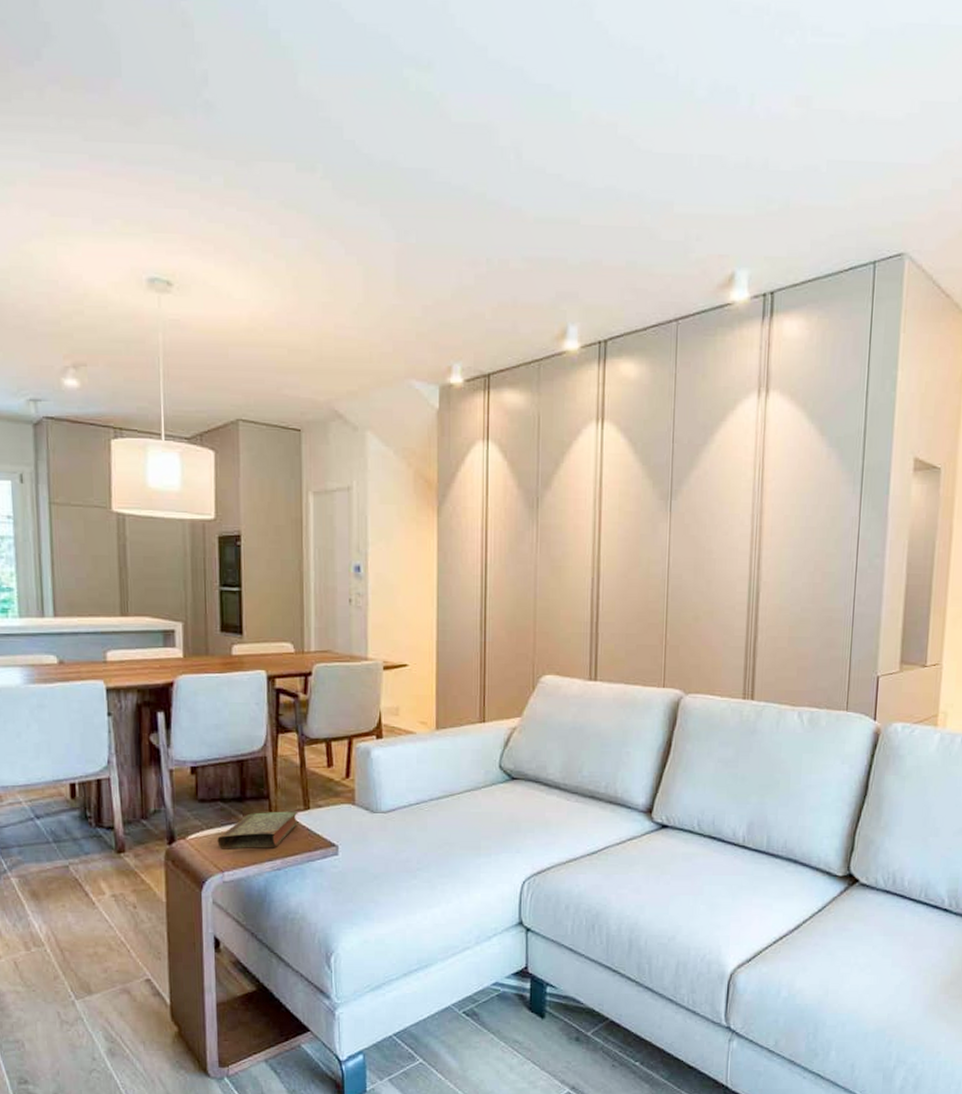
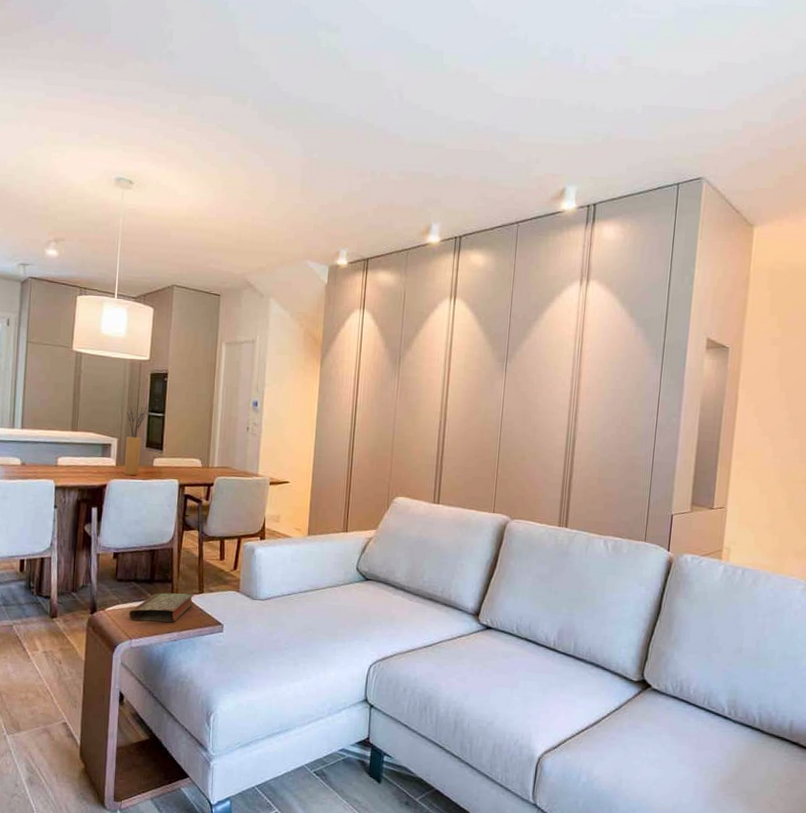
vase: none [192,576,221,669] -> present [124,404,150,476]

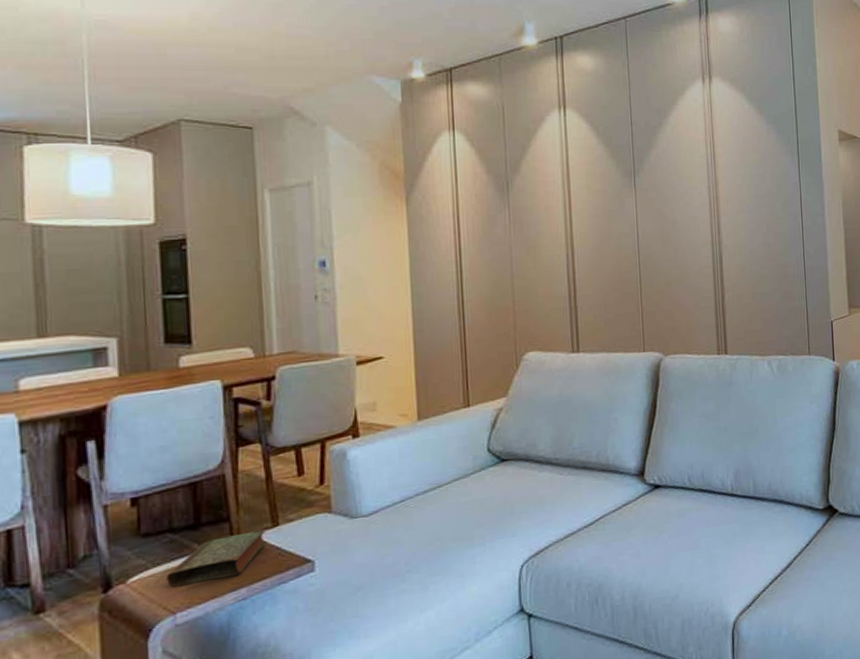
vase: present [124,404,150,476] -> none [128,284,164,387]

